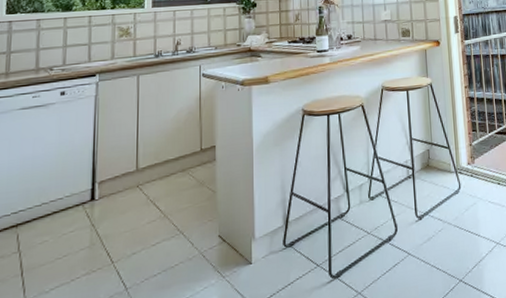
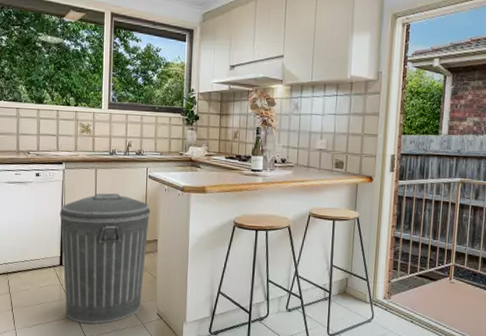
trash can: none [91,99,206,271] -> present [59,193,151,324]

